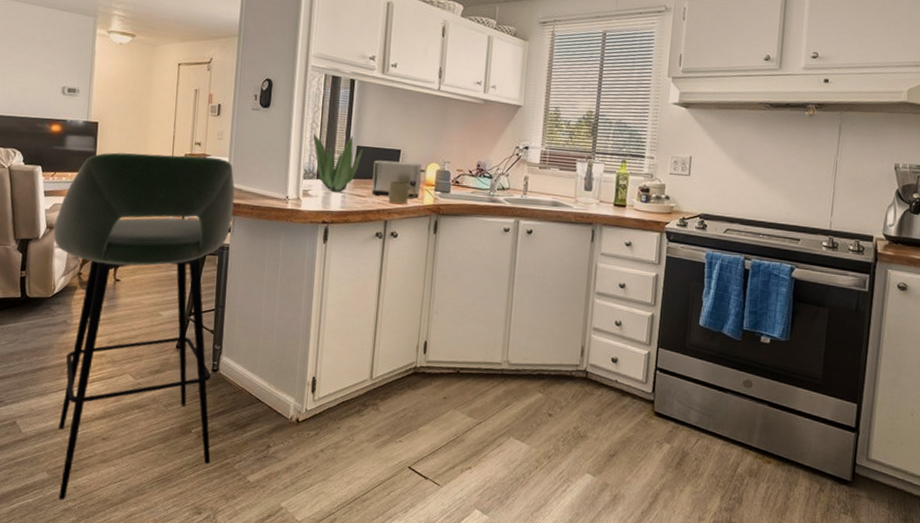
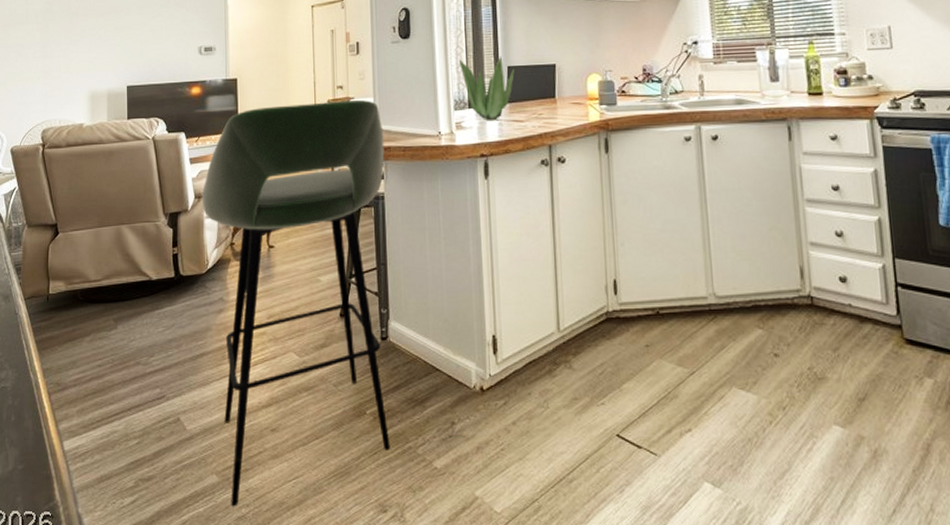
toaster: present [371,160,426,198] -> none [528,76,587,118]
mug: present [388,181,417,205] -> none [548,99,580,126]

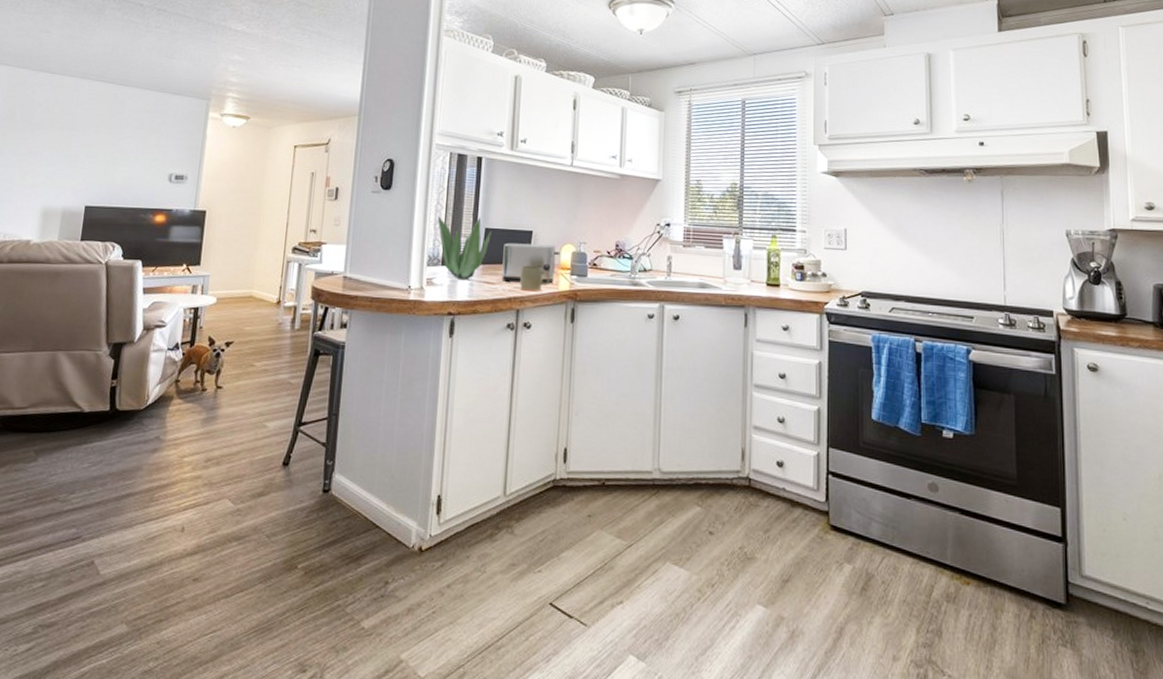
bar stool: present [202,99,390,507] -> none [138,243,353,660]
toaster: none [528,76,587,118] -> present [502,242,560,284]
mug: none [548,99,580,126] -> present [520,265,551,292]

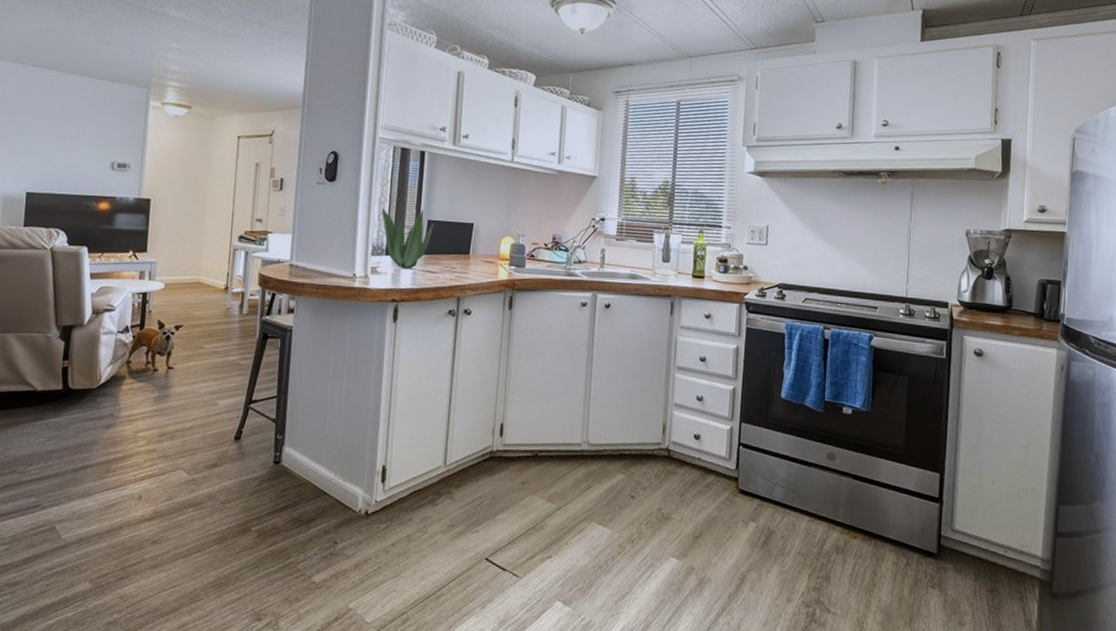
toaster: present [502,242,560,284] -> none [443,234,500,273]
mug: present [520,265,551,292] -> none [461,255,491,281]

